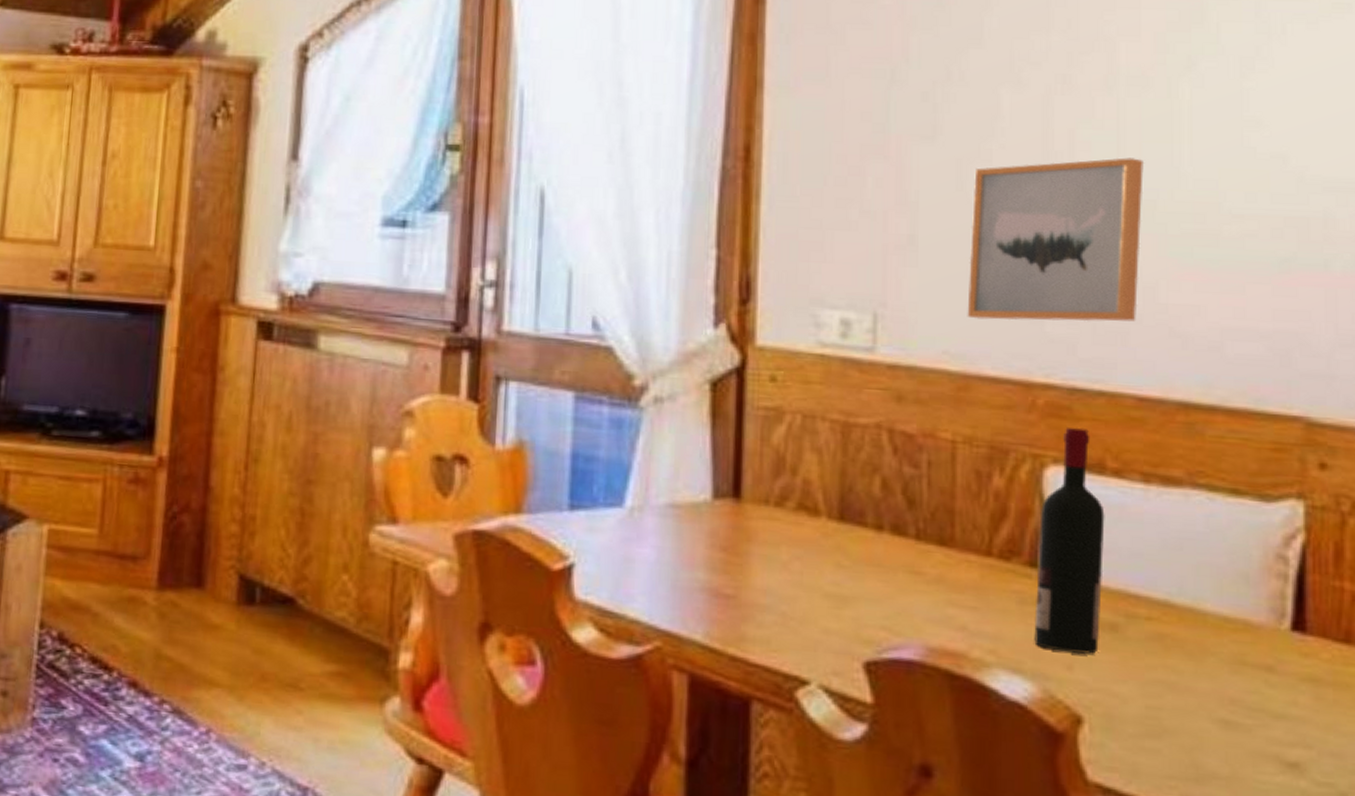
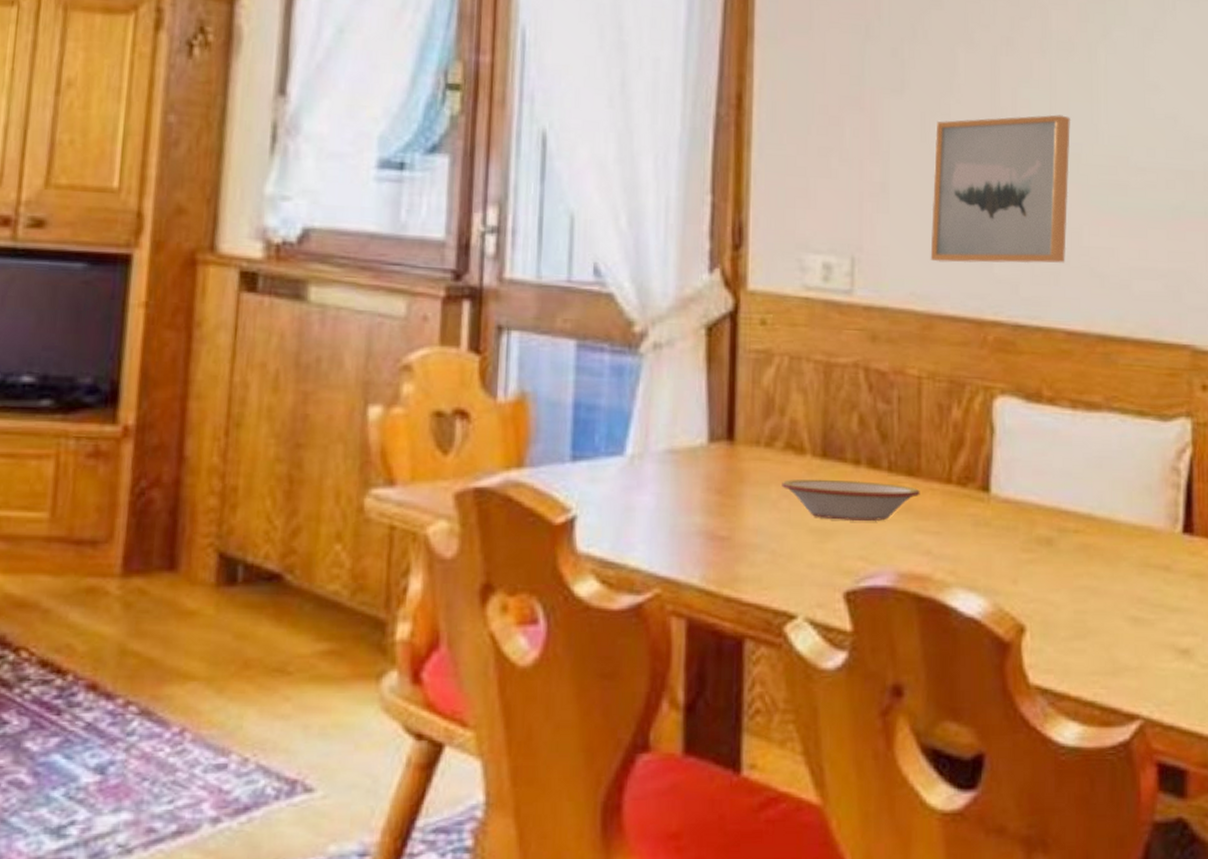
bowl: none [793,541,954,591] -> present [782,479,920,521]
wine bottle: present [1034,427,1105,655] -> none [986,360,1042,569]

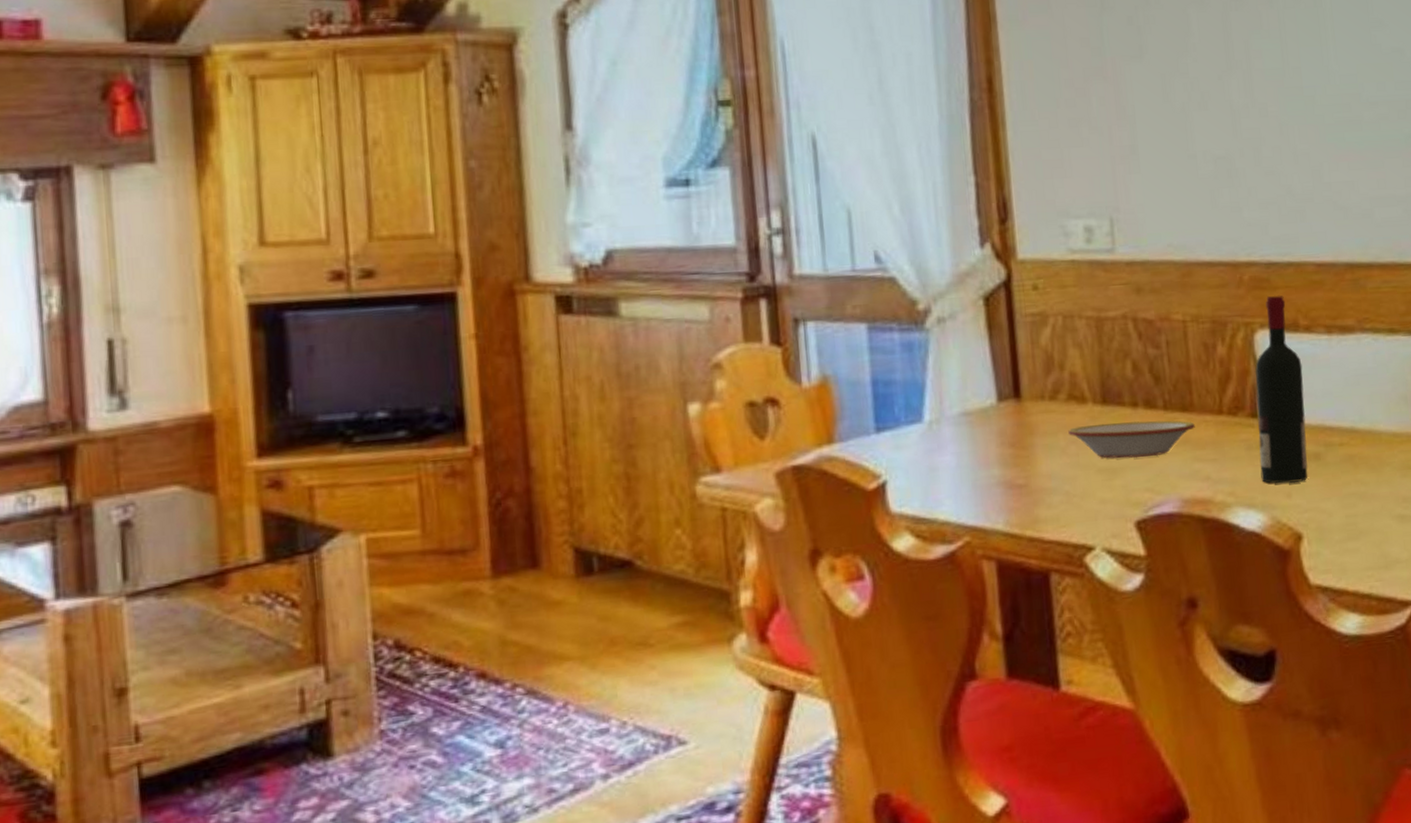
wall art: present [930,114,1071,264] -> none [1176,61,1309,213]
wine bottle: none [986,360,1042,569] -> present [1255,295,1308,484]

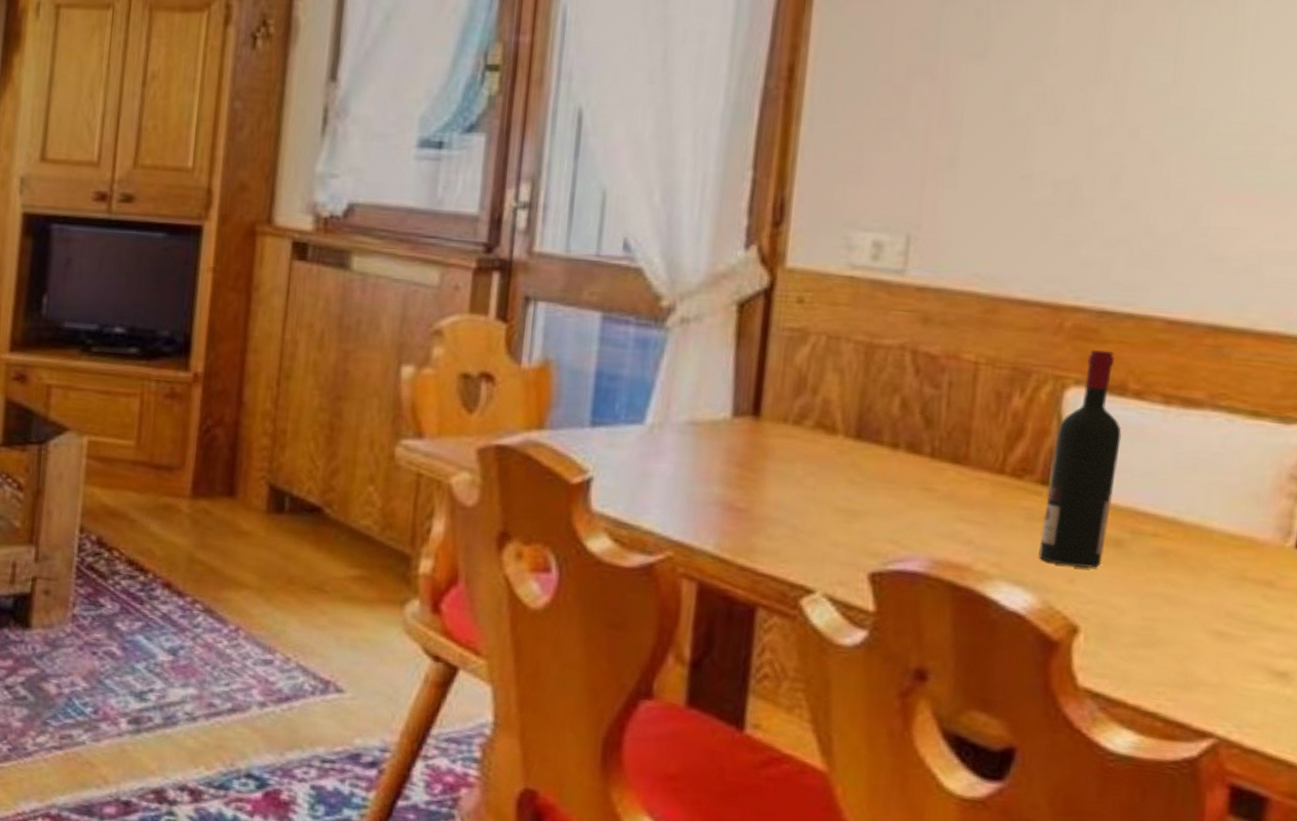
bowl: present [1068,420,1195,459] -> none [808,458,966,507]

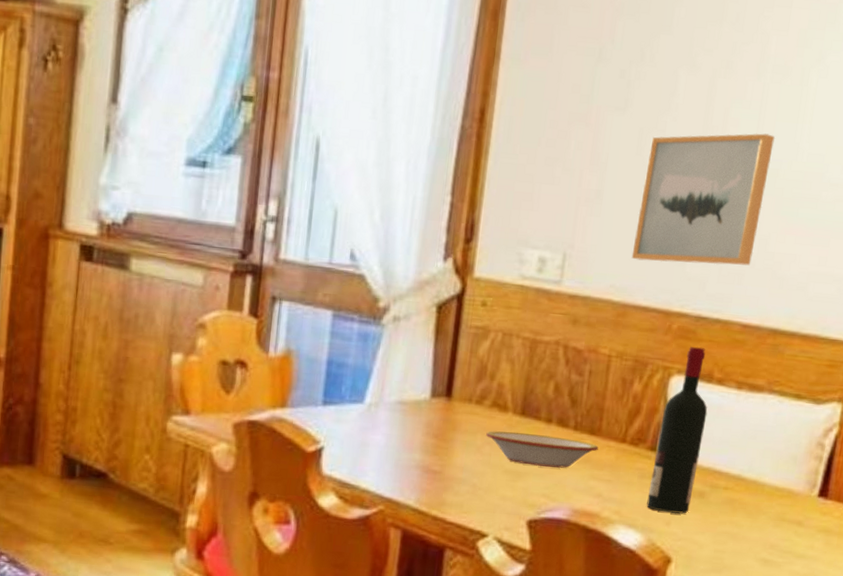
bowl: none [808,458,966,507] -> present [486,431,599,468]
wall art: none [1001,77,1201,245] -> present [631,133,776,266]

